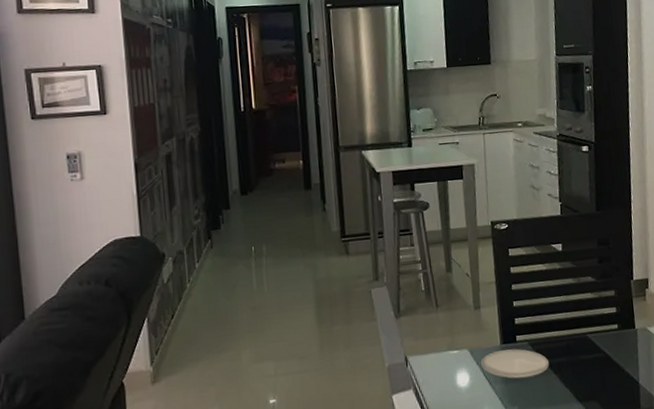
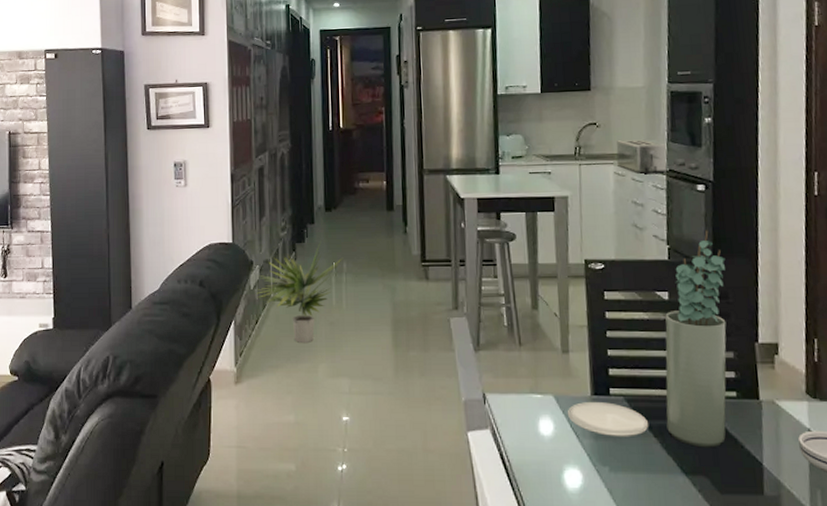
plant: none [171,228,262,332] -> present [257,242,343,343]
toaster: none [514,108,558,140] -> present [616,139,667,175]
vase: none [560,186,611,377] -> present [665,230,727,448]

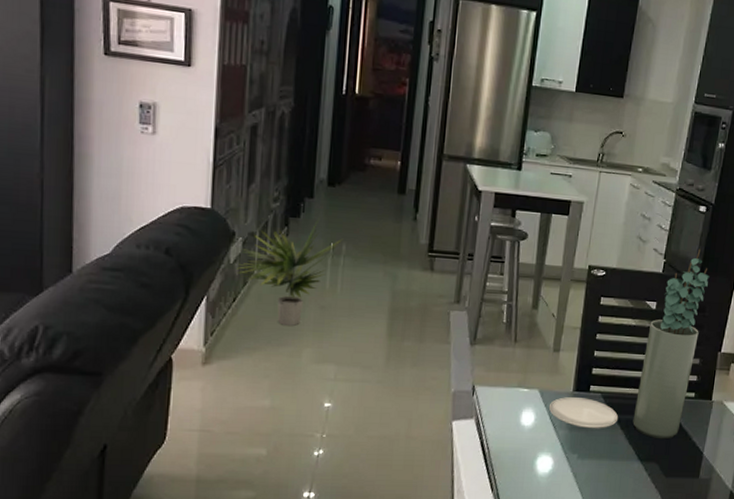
toaster: present [616,139,667,175] -> none [634,153,681,192]

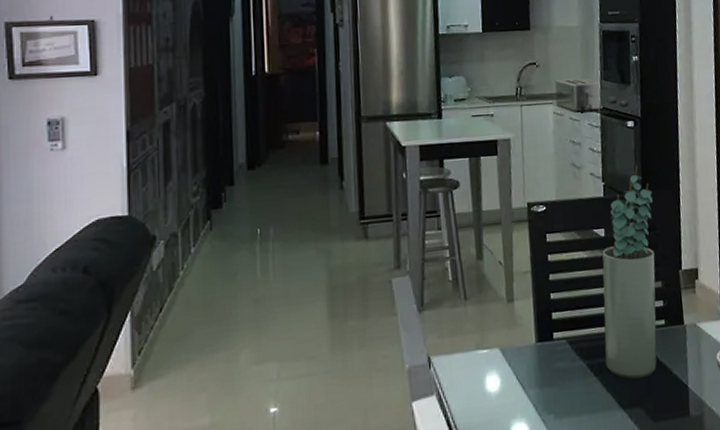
plant: present [237,220,343,326] -> none [161,207,270,328]
plate: present [549,397,619,429] -> none [514,347,590,383]
toaster: none [634,153,681,192] -> present [554,78,601,114]

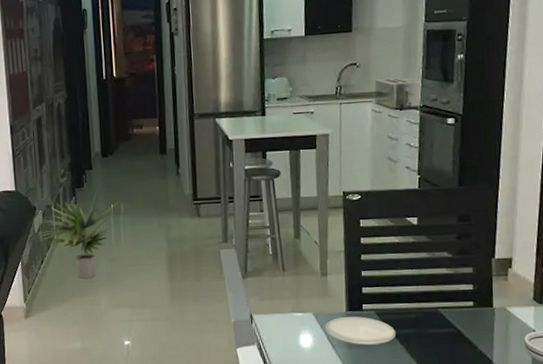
plant: none [161,207,270,328] -> present [41,187,121,279]
plate: none [514,347,590,383] -> present [325,316,396,346]
vase: present [602,165,657,380] -> none [411,160,470,351]

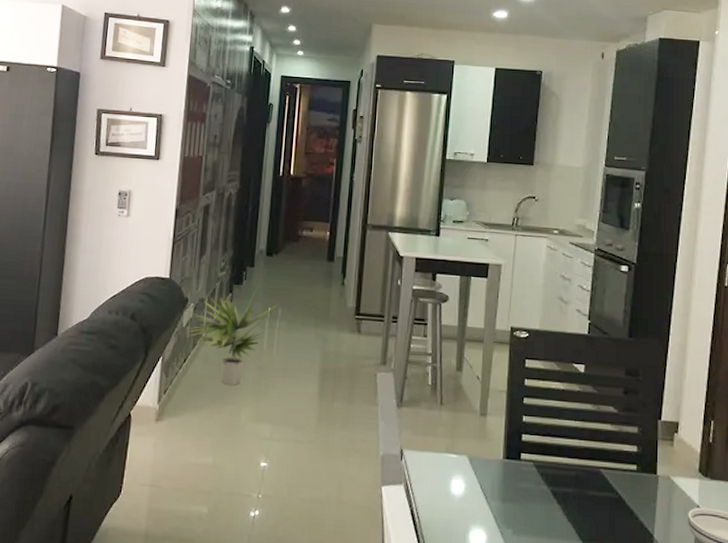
plate: present [325,316,396,346] -> none [480,465,554,502]
toaster: present [374,77,421,111] -> none [551,216,598,252]

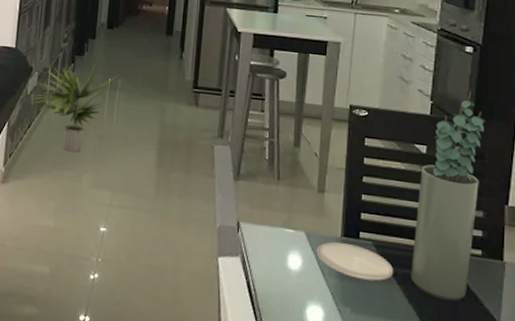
plate: none [480,465,554,502] -> present [317,242,394,282]
vase: none [570,309,640,518] -> present [411,91,485,302]

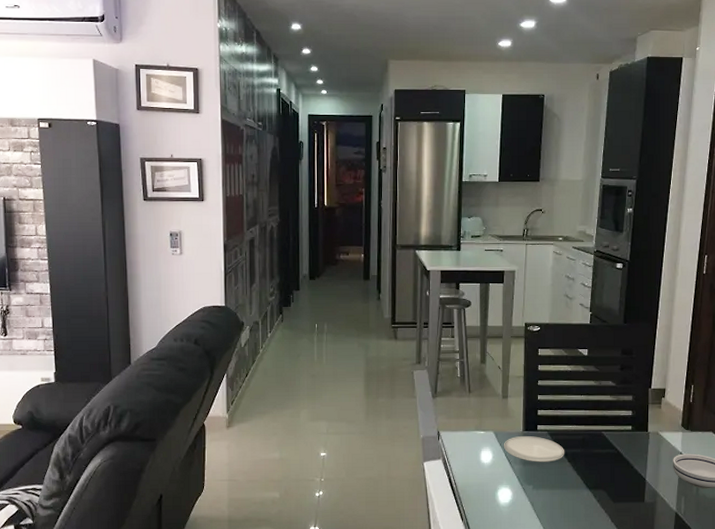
plant: present [32,58,119,152] -> none [247,307,324,392]
vase: present [411,91,485,302] -> none [578,300,633,469]

